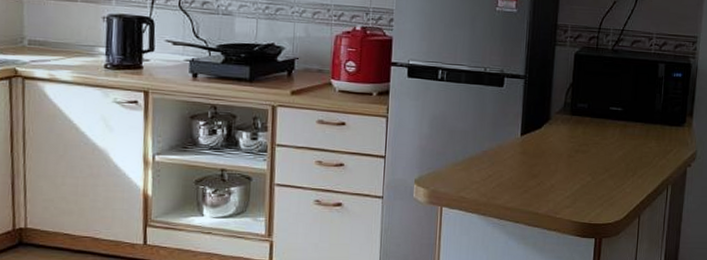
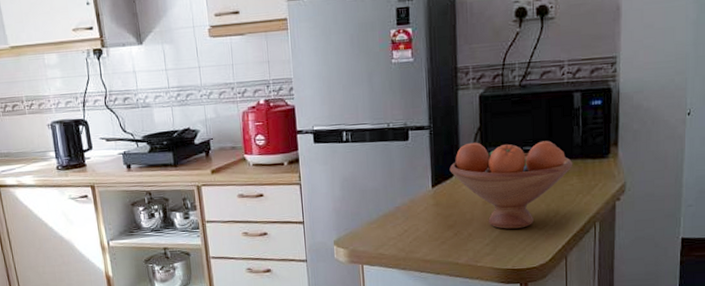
fruit bowl: none [539,96,653,184] -> present [449,140,573,229]

